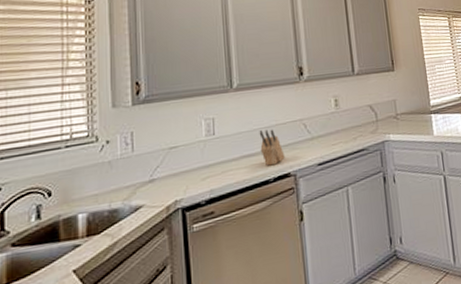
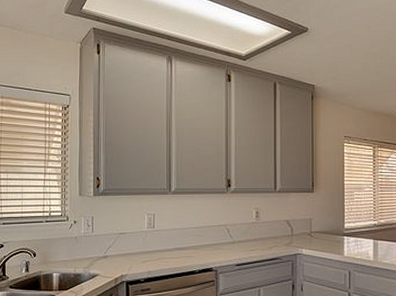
knife block: present [259,129,285,166] -> none [190,229,209,260]

